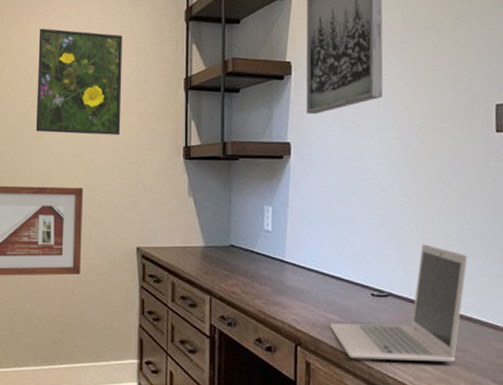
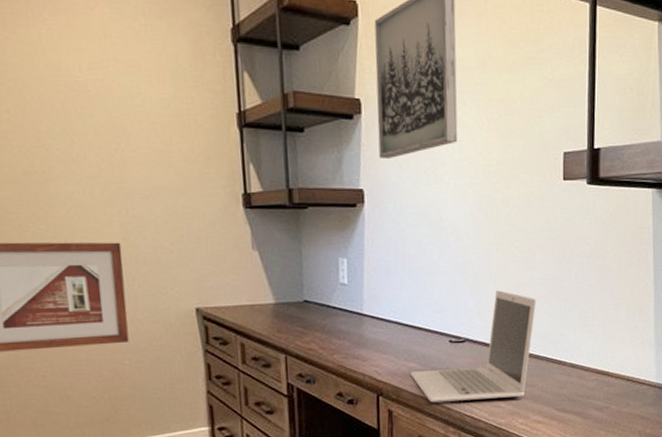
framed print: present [35,28,123,135] -> none [33,38,162,180]

